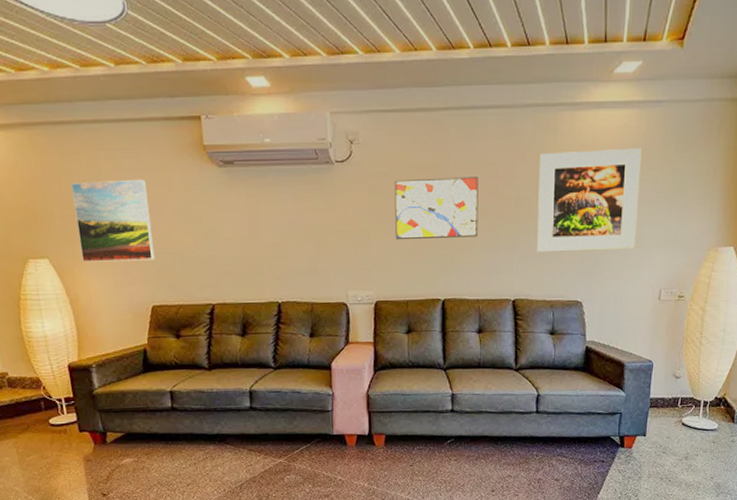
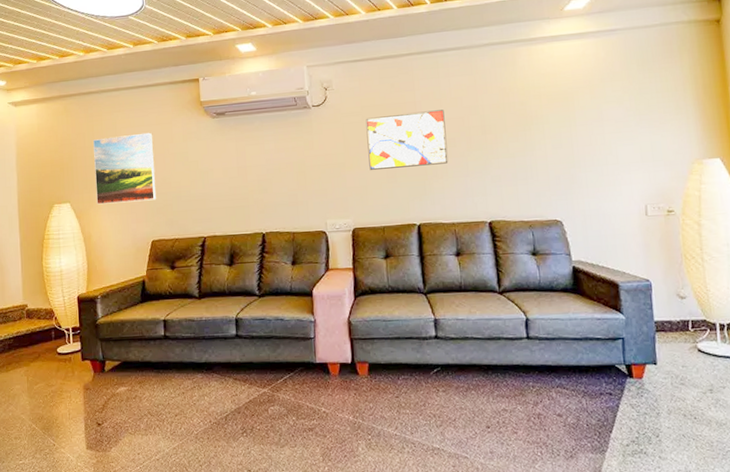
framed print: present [537,147,642,253] -> none [501,72,611,175]

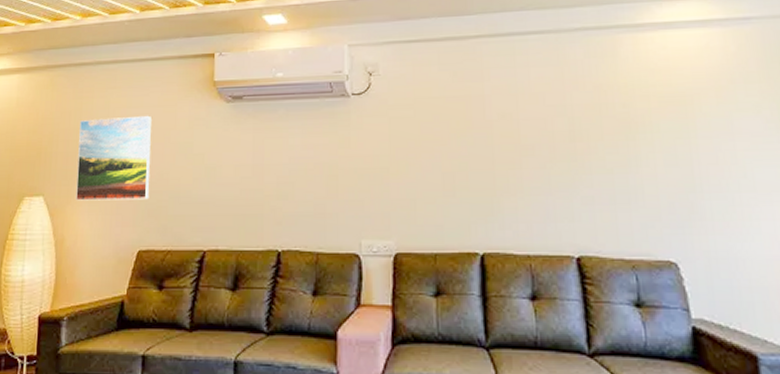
wall art: present [365,109,449,170] -> none [418,107,525,179]

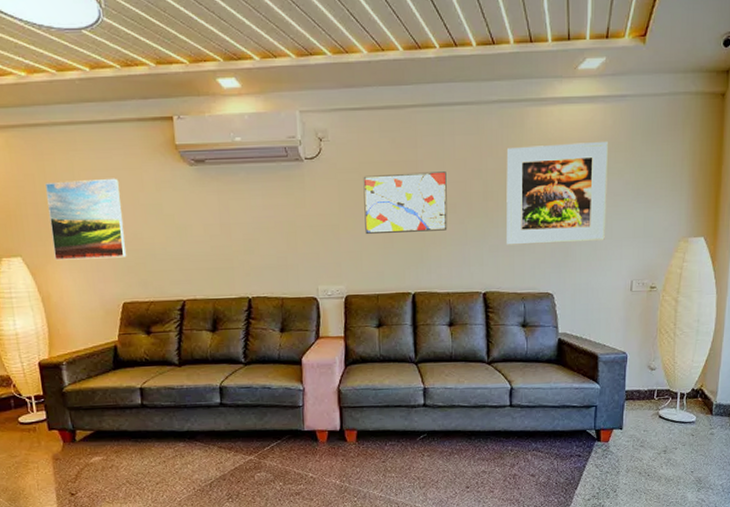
wall art: none [418,107,525,179] -> present [363,171,448,234]
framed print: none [596,70,745,197] -> present [506,141,608,245]

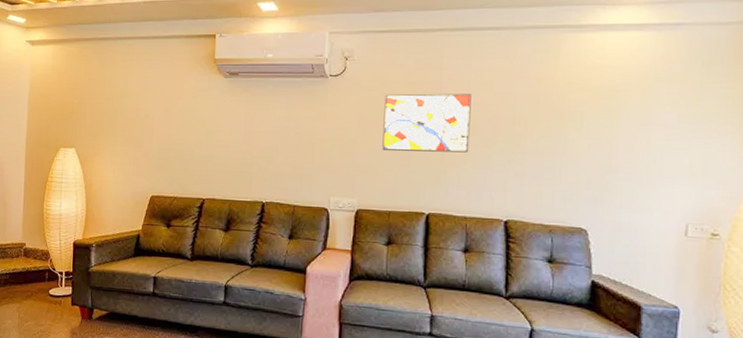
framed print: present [46,178,127,260] -> none [101,85,163,155]
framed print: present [506,141,608,245] -> none [534,70,659,177]

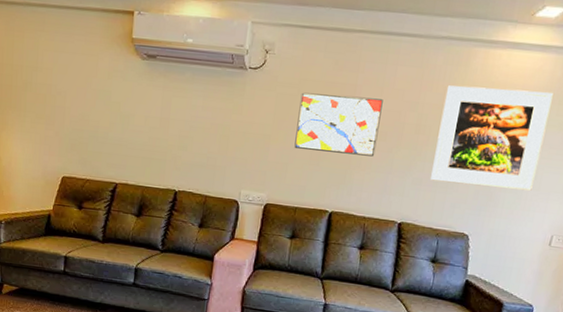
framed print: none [534,70,659,177] -> present [431,85,553,192]

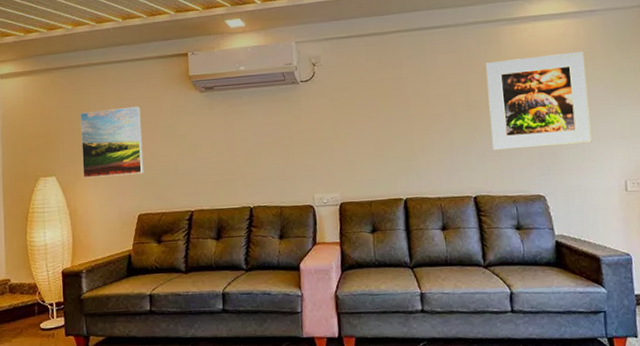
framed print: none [10,57,77,136] -> present [80,106,144,178]
wall art: present [294,92,383,157] -> none [353,86,434,145]

